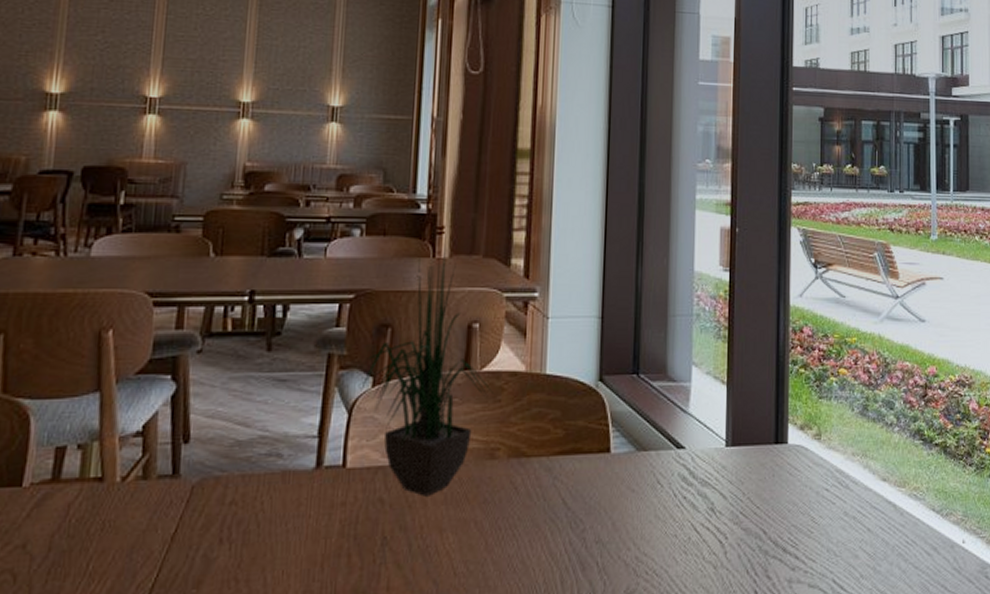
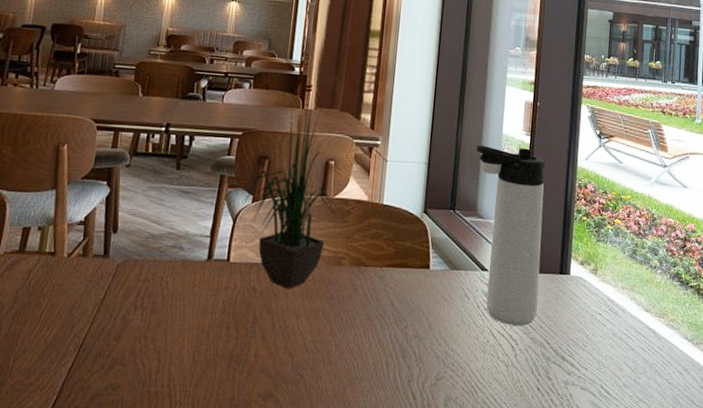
thermos bottle: none [662,287,750,515] -> present [476,144,545,326]

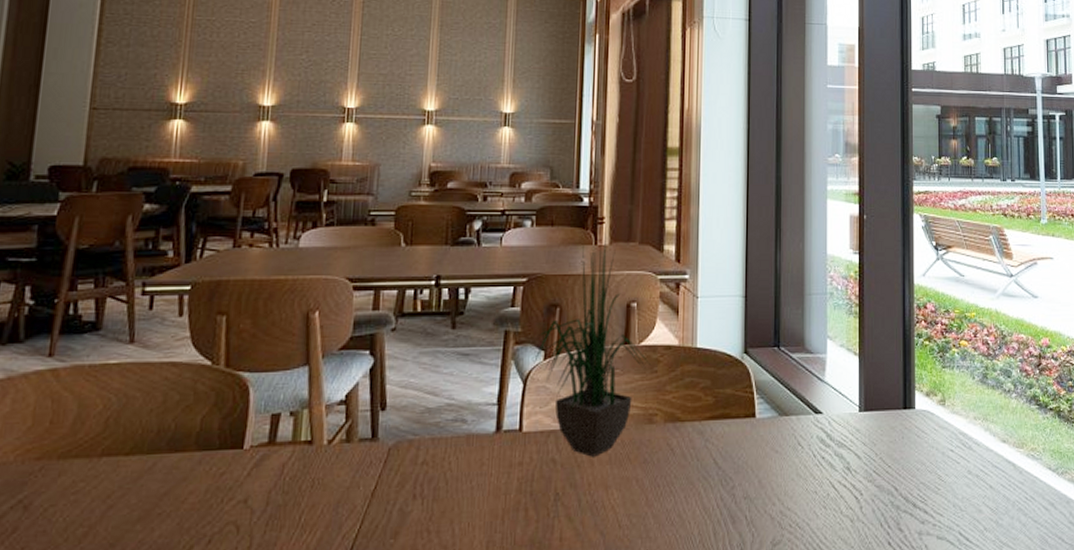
thermos bottle: present [476,144,545,326] -> none [799,269,882,473]

